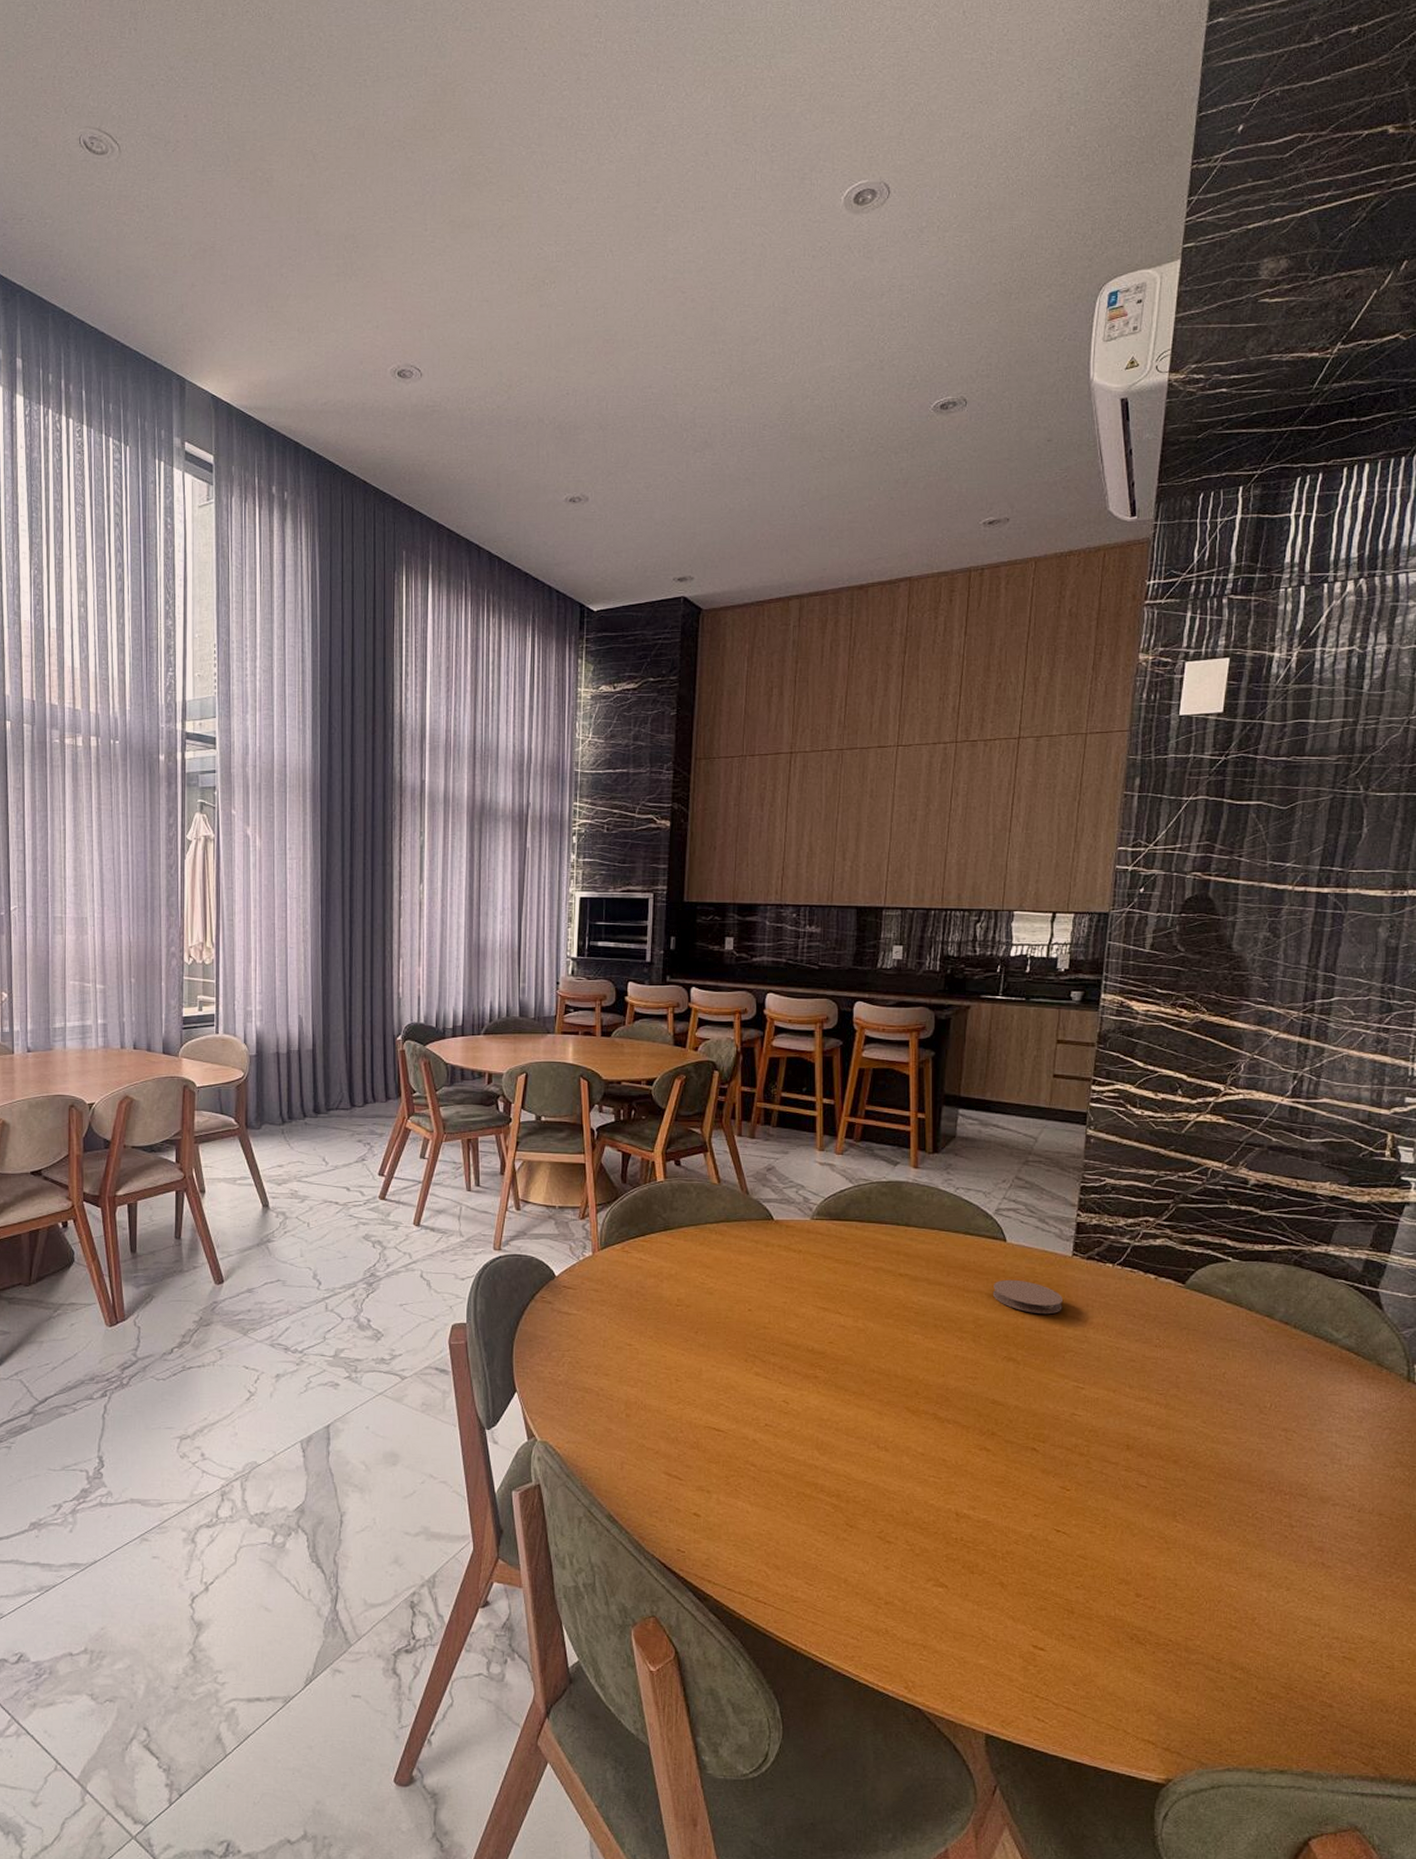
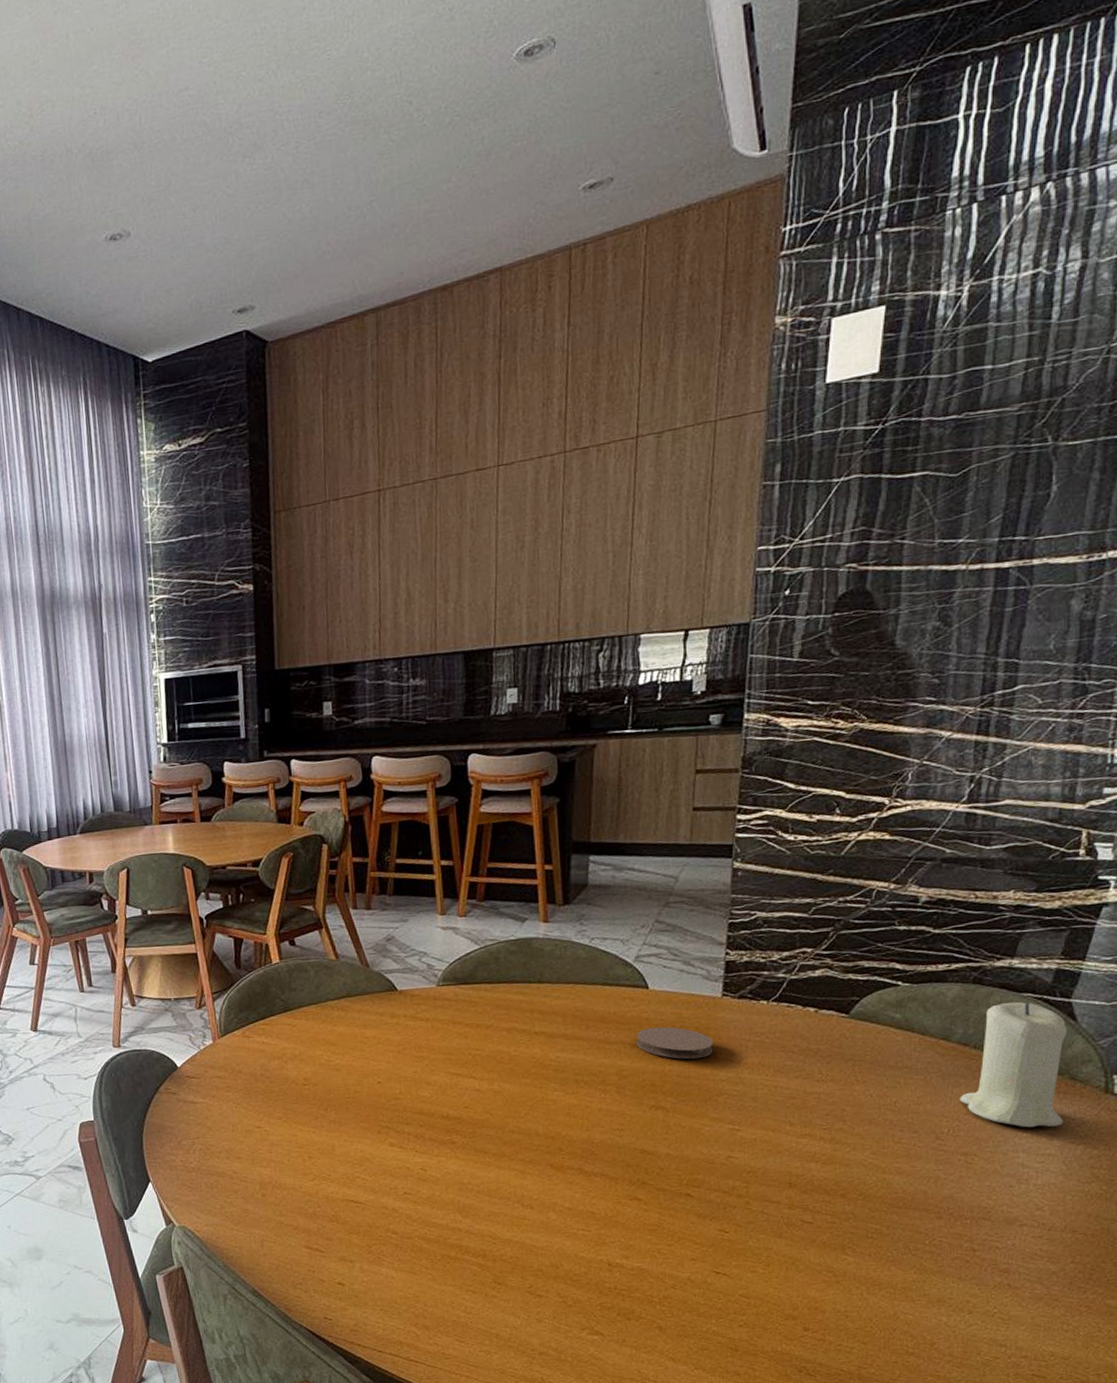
candle: none [1281,1286,1375,1410] -> present [959,1001,1068,1128]

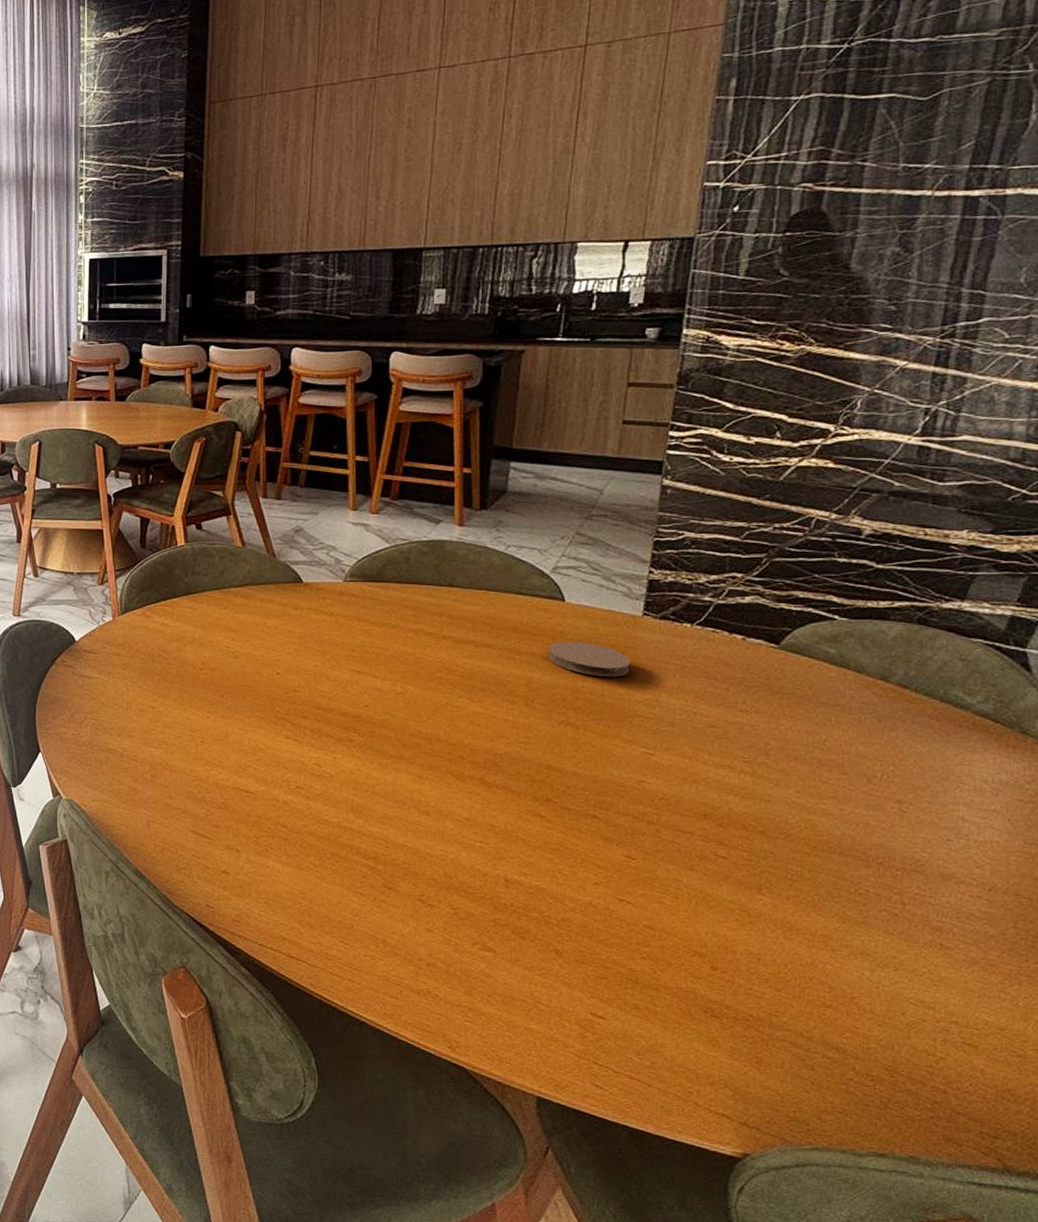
candle: present [959,1001,1068,1128] -> none [896,646,1021,781]

